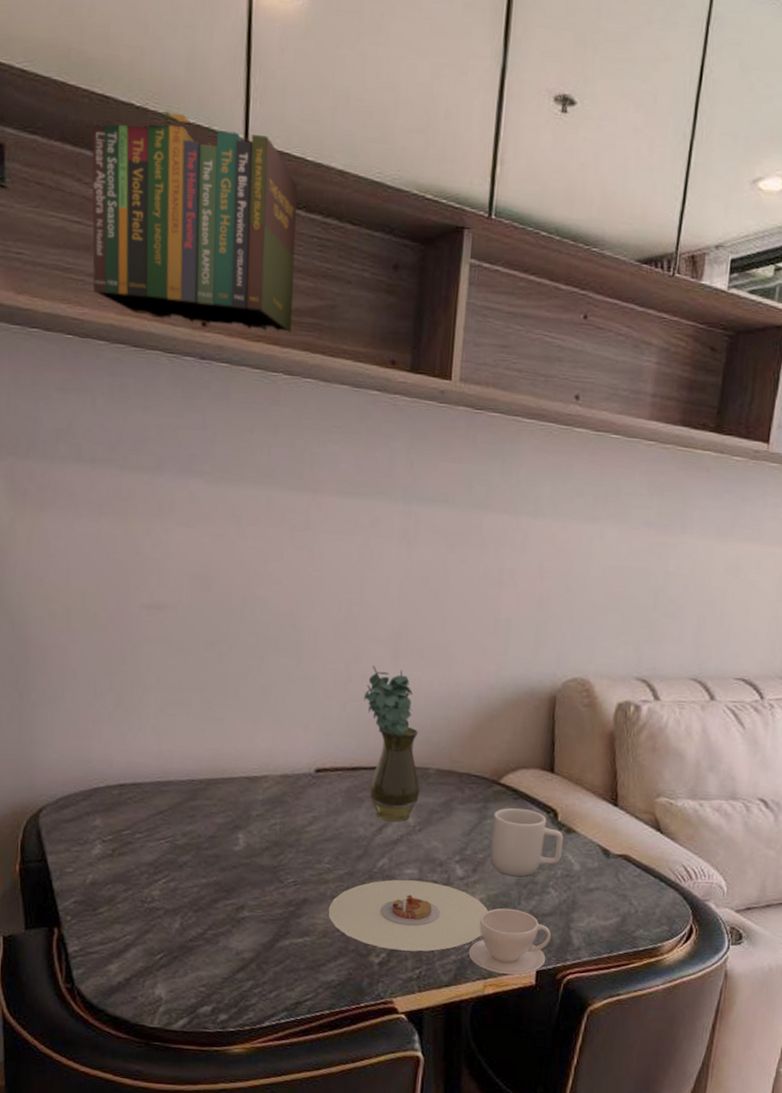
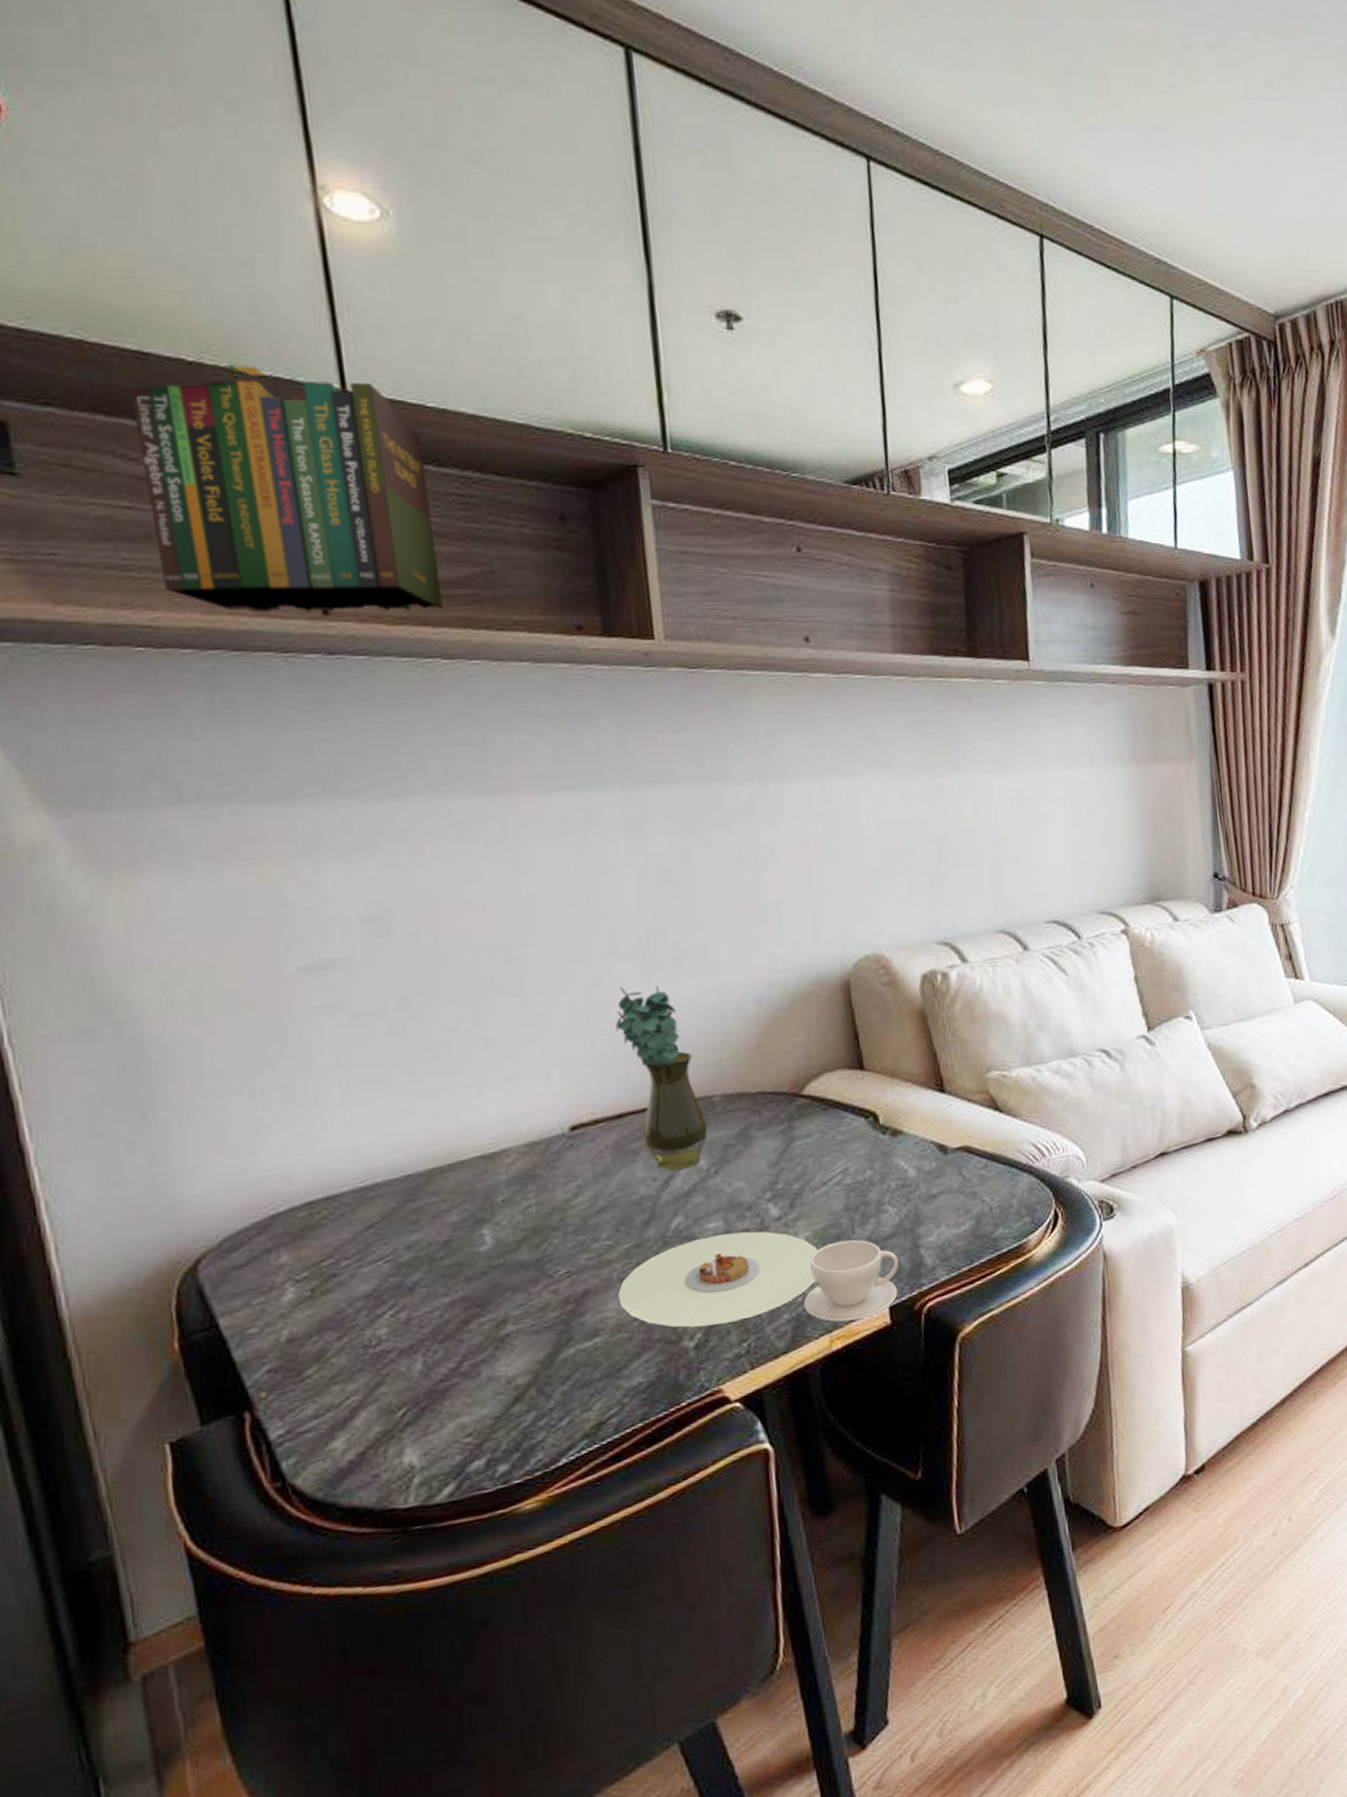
mug: present [490,807,564,877] -> none [802,1118,893,1203]

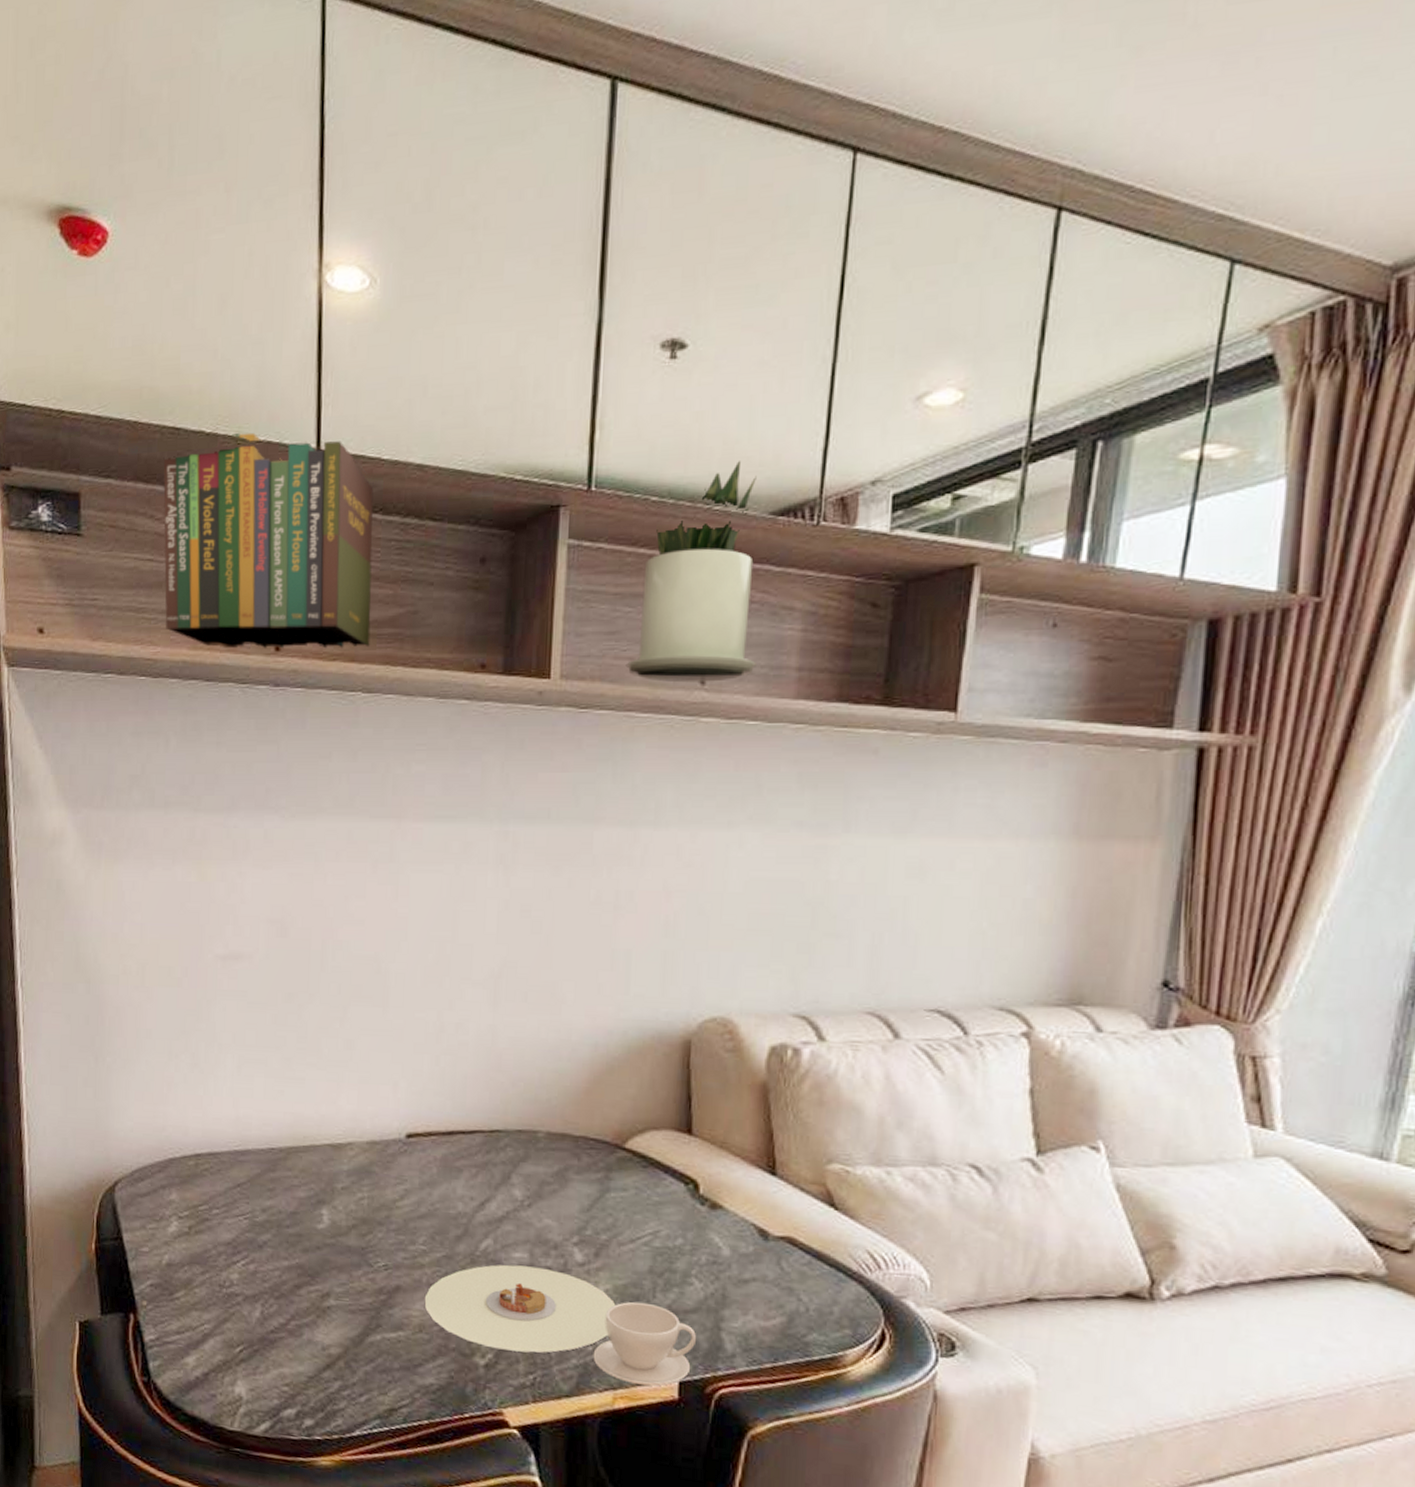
vase: present [615,985,708,1171] -> none [459,1012,527,1195]
planter: none [730,432,854,641] -> present [625,461,757,683]

